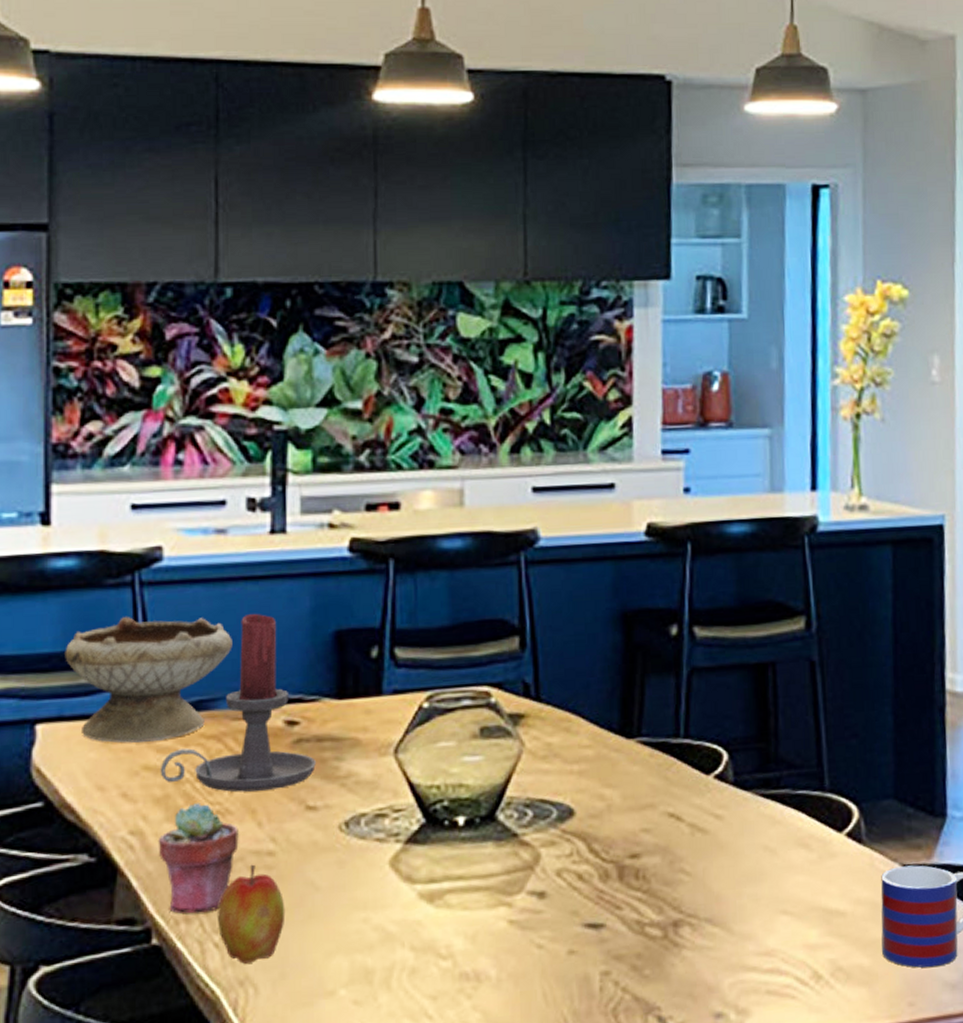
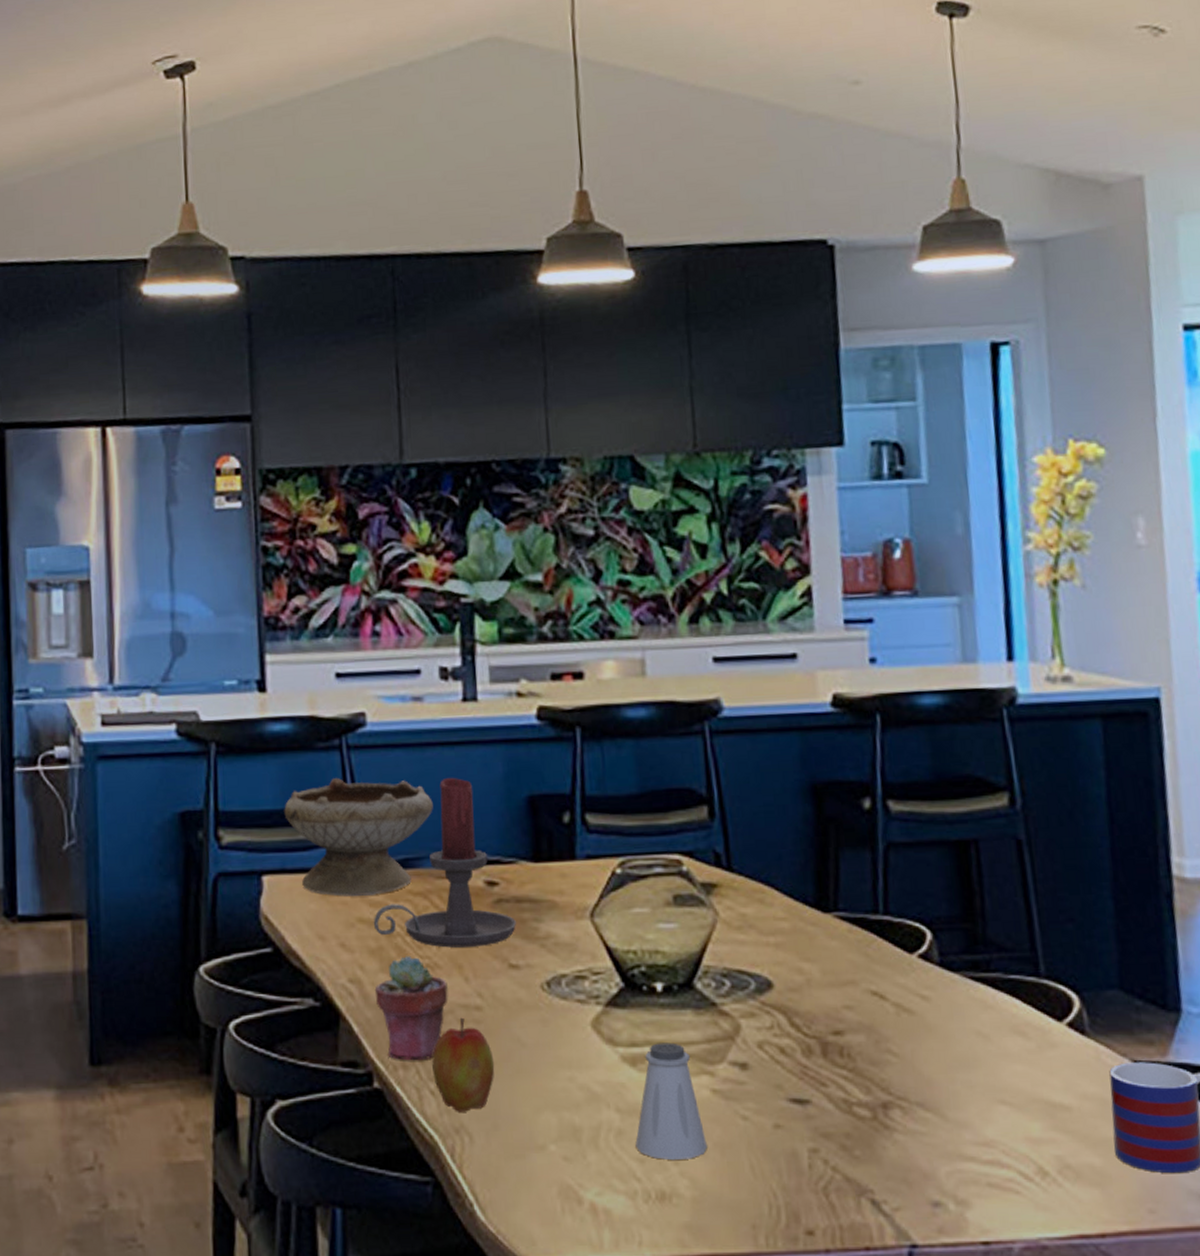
saltshaker: none [429,876,501,995] -> present [635,1042,707,1161]

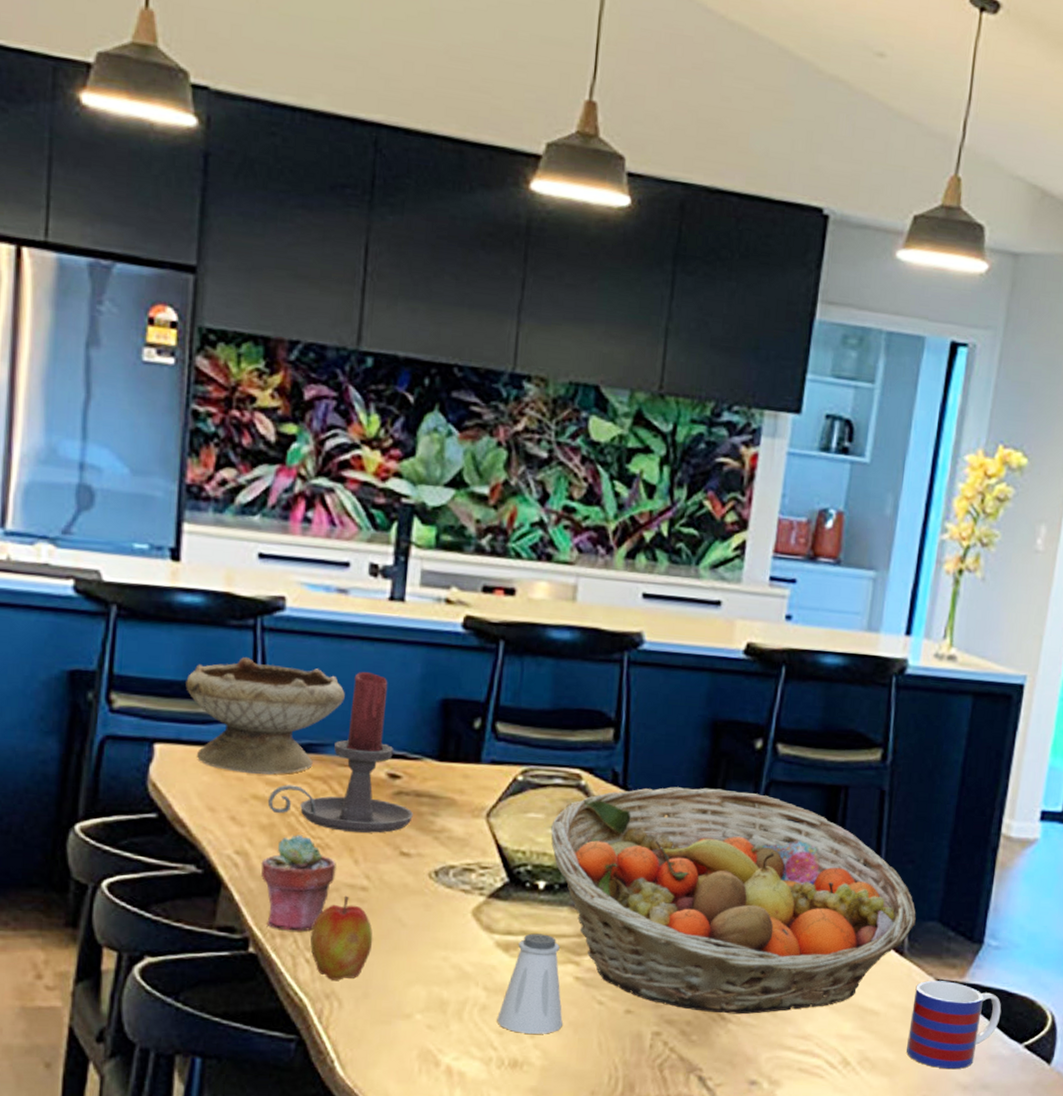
fruit basket: none [659,859,1092,1121] -> present [551,787,917,1015]

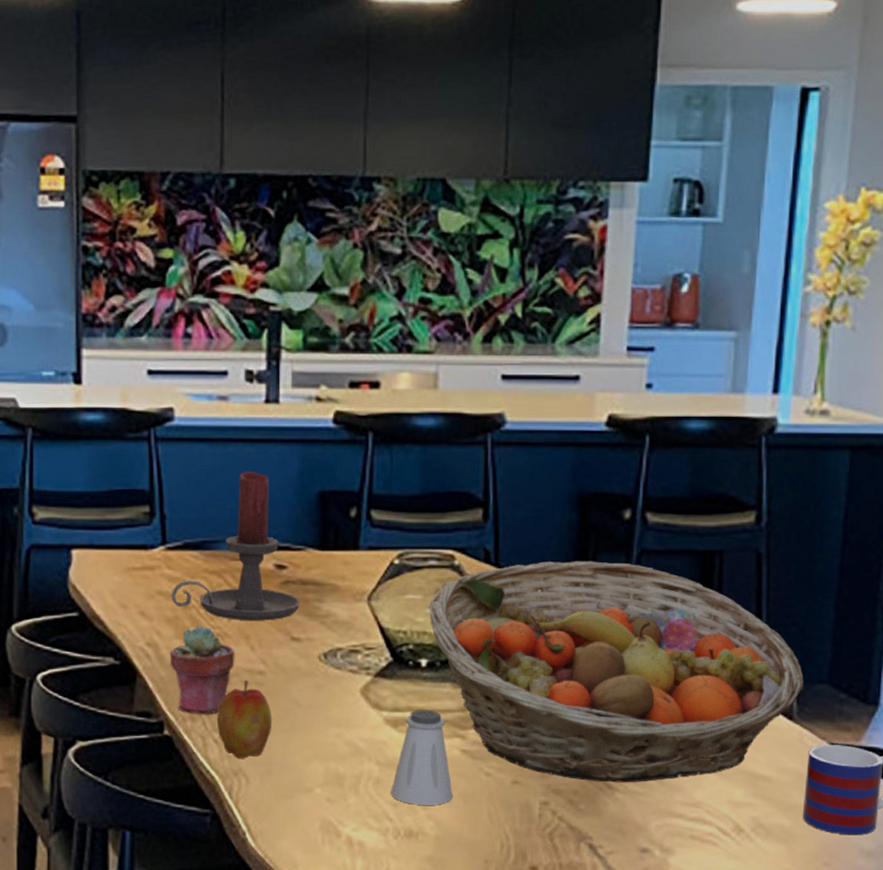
bowl: present [185,656,345,775] -> none [94,465,232,572]

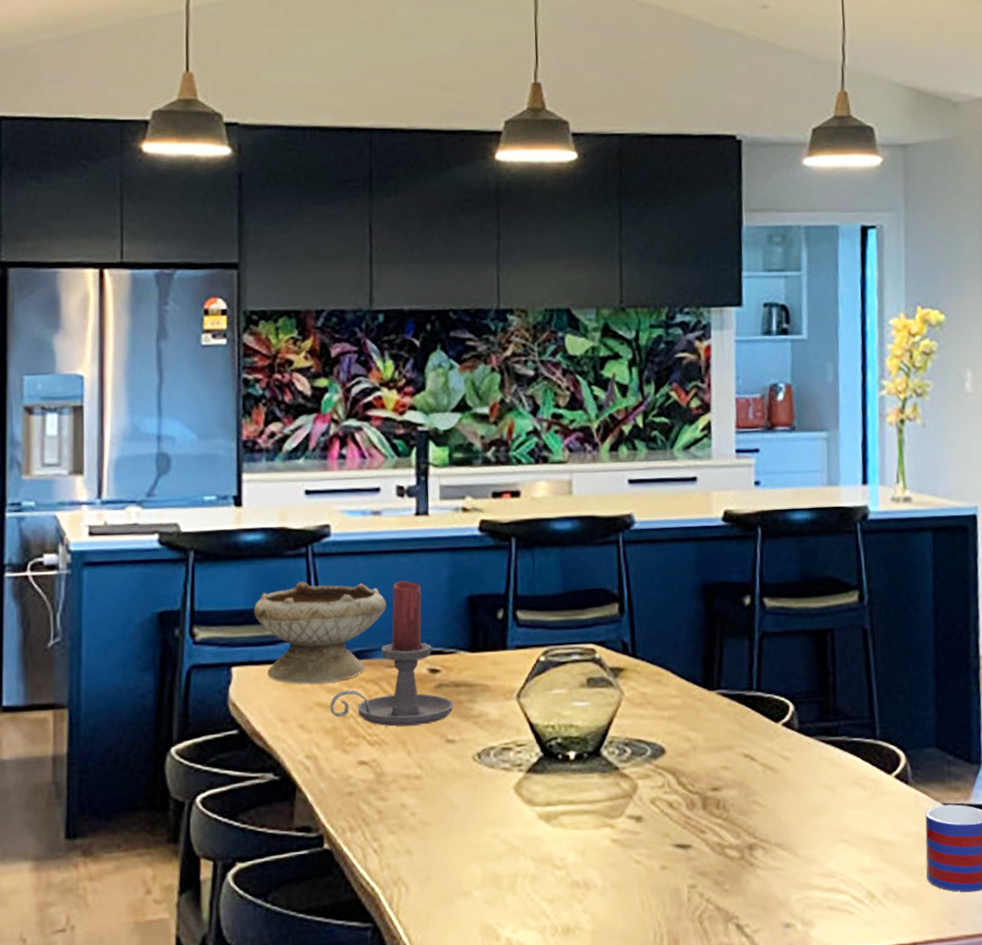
bowl: none [94,465,232,572] -> present [254,581,386,684]
potted succulent: present [169,626,235,714] -> none [328,734,393,825]
apple: present [216,680,272,758] -> none [375,786,430,867]
saltshaker: present [391,709,453,806] -> none [546,801,606,900]
fruit basket: present [429,561,805,783] -> none [574,646,916,860]

